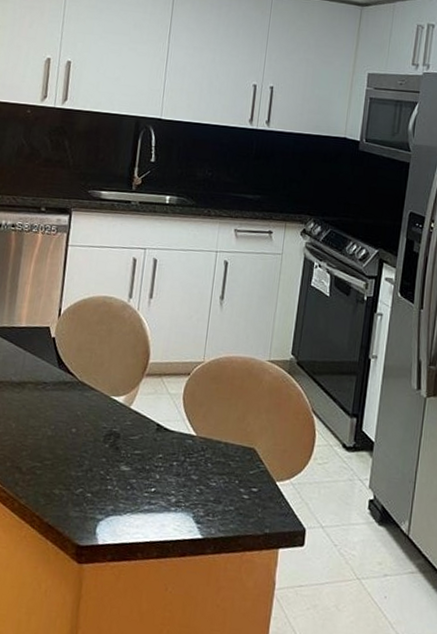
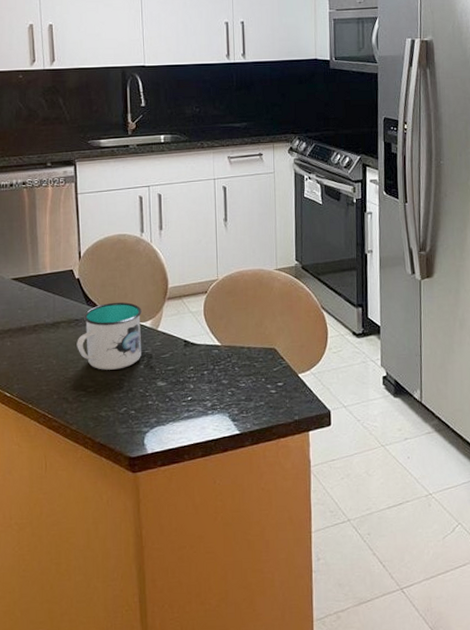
mug: none [40,369,117,445] -> present [77,302,142,370]

